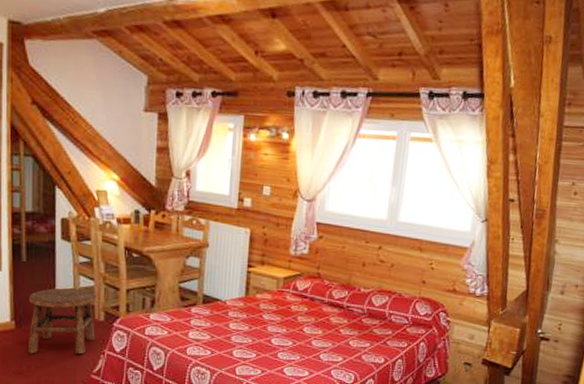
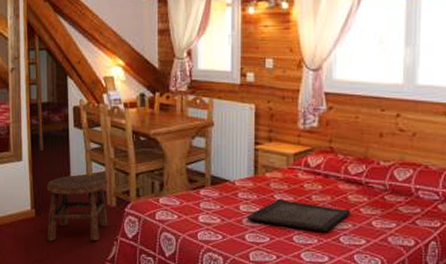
serving tray: none [235,318,331,349] -> present [246,198,350,232]

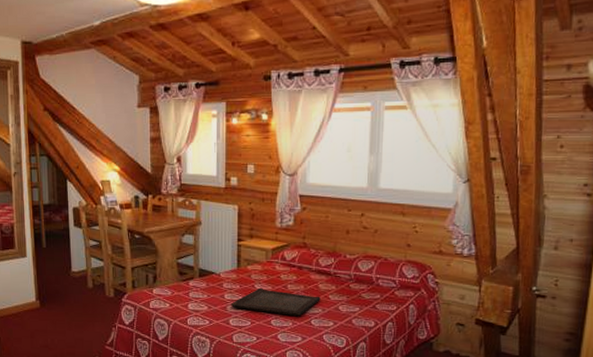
stool: present [47,175,109,242] -> none [50,269,107,329]

